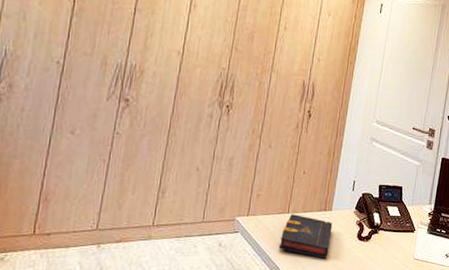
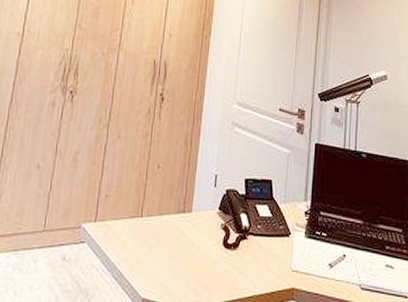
diary: present [278,214,333,258] -> none [131,218,194,273]

